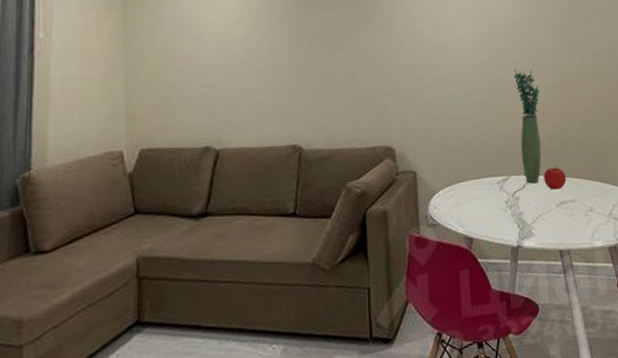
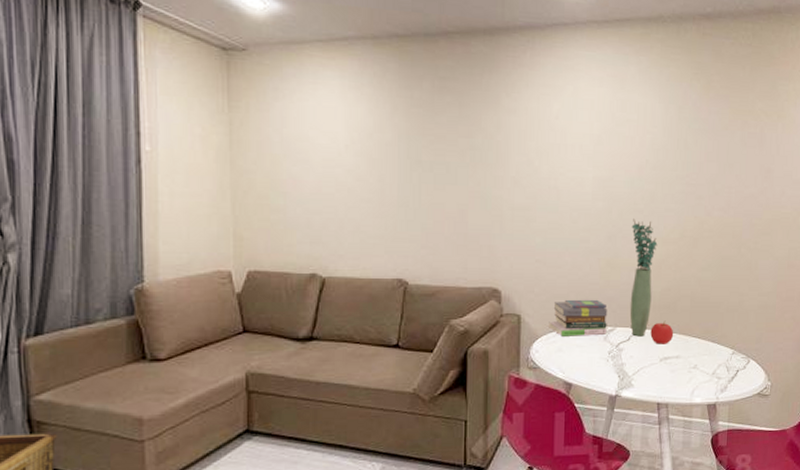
books: none [444,149,502,190] -> present [549,299,608,336]

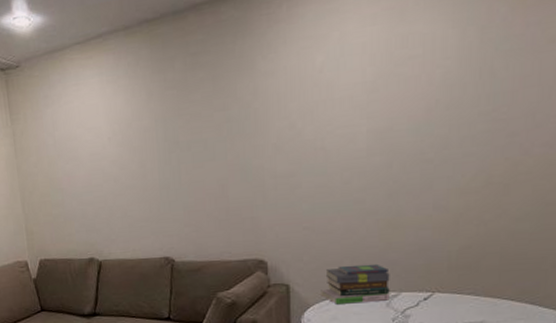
vase: present [629,218,658,337] -> none [417,170,453,302]
fruit: present [650,320,674,344] -> none [445,282,477,309]

